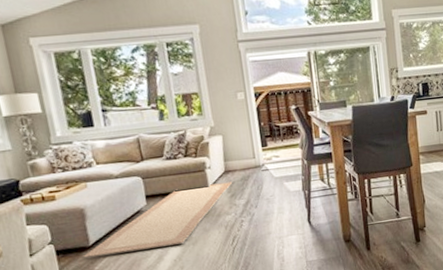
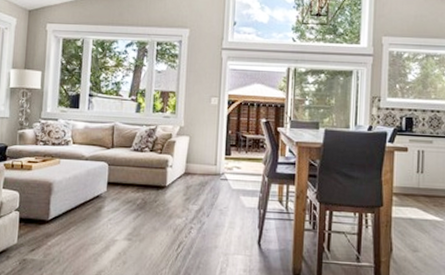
rug: present [81,181,232,259] -> none [39,181,189,238]

